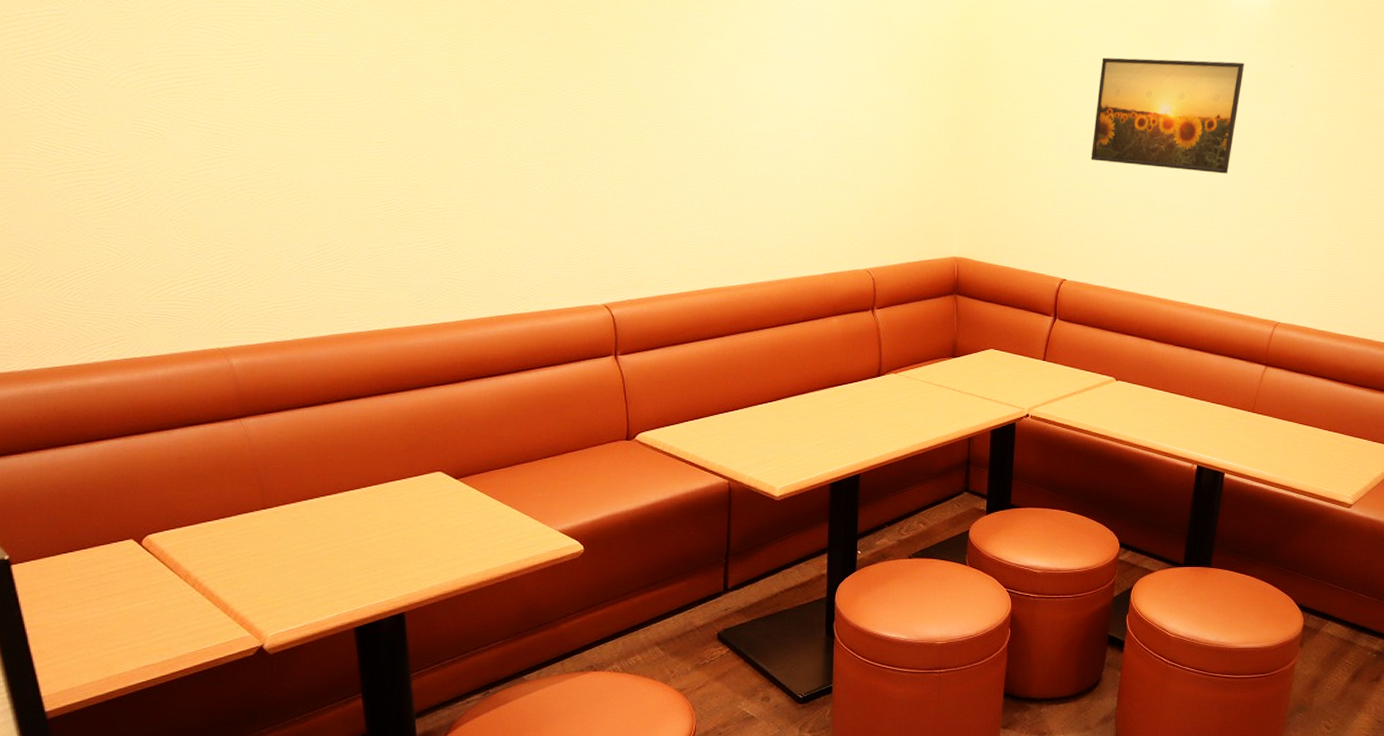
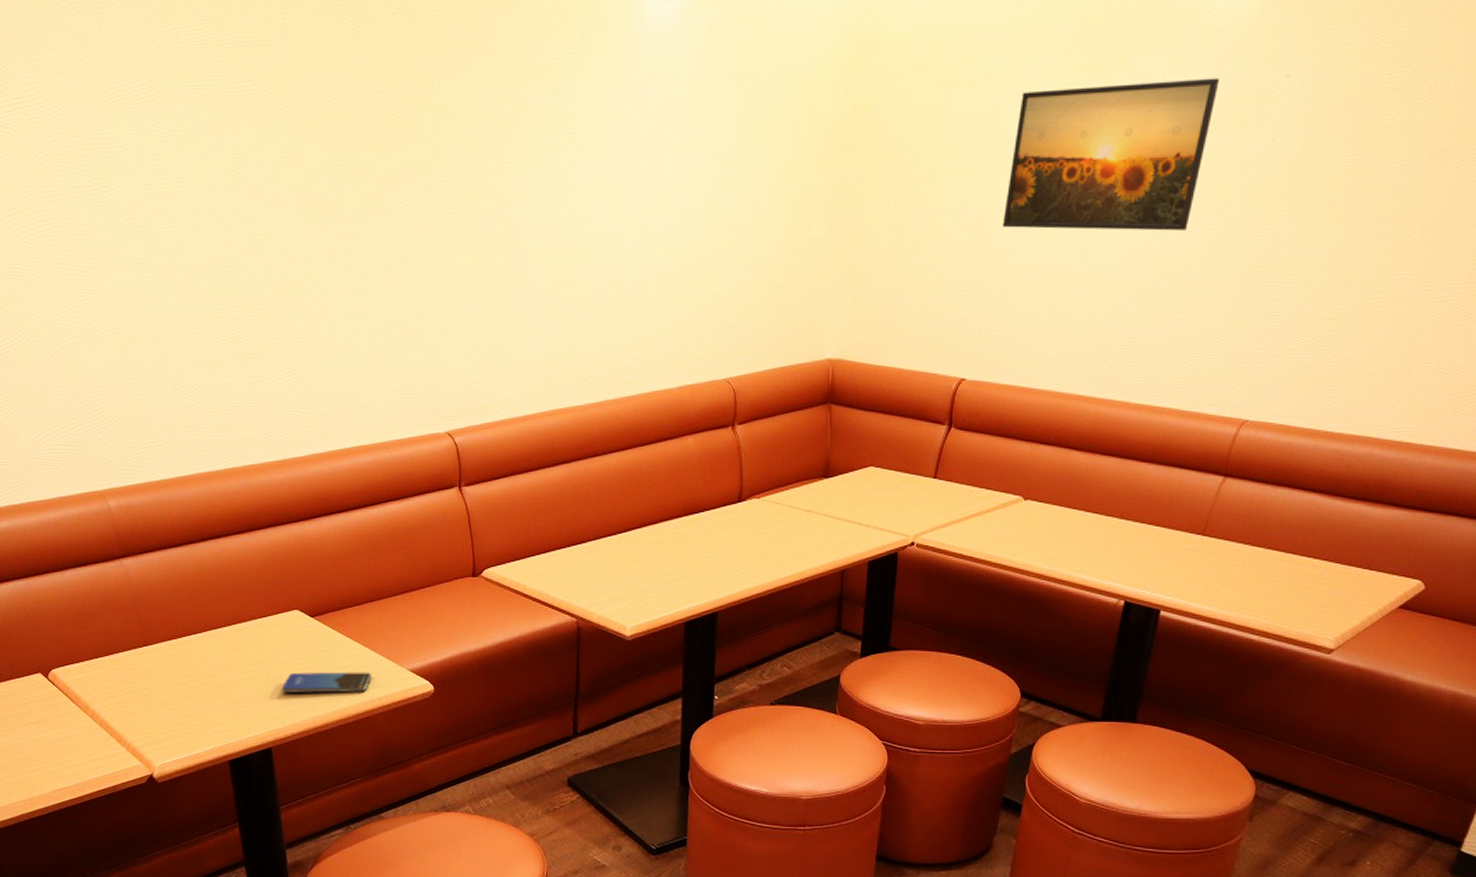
smartphone: none [419,533,518,555] -> present [281,671,372,693]

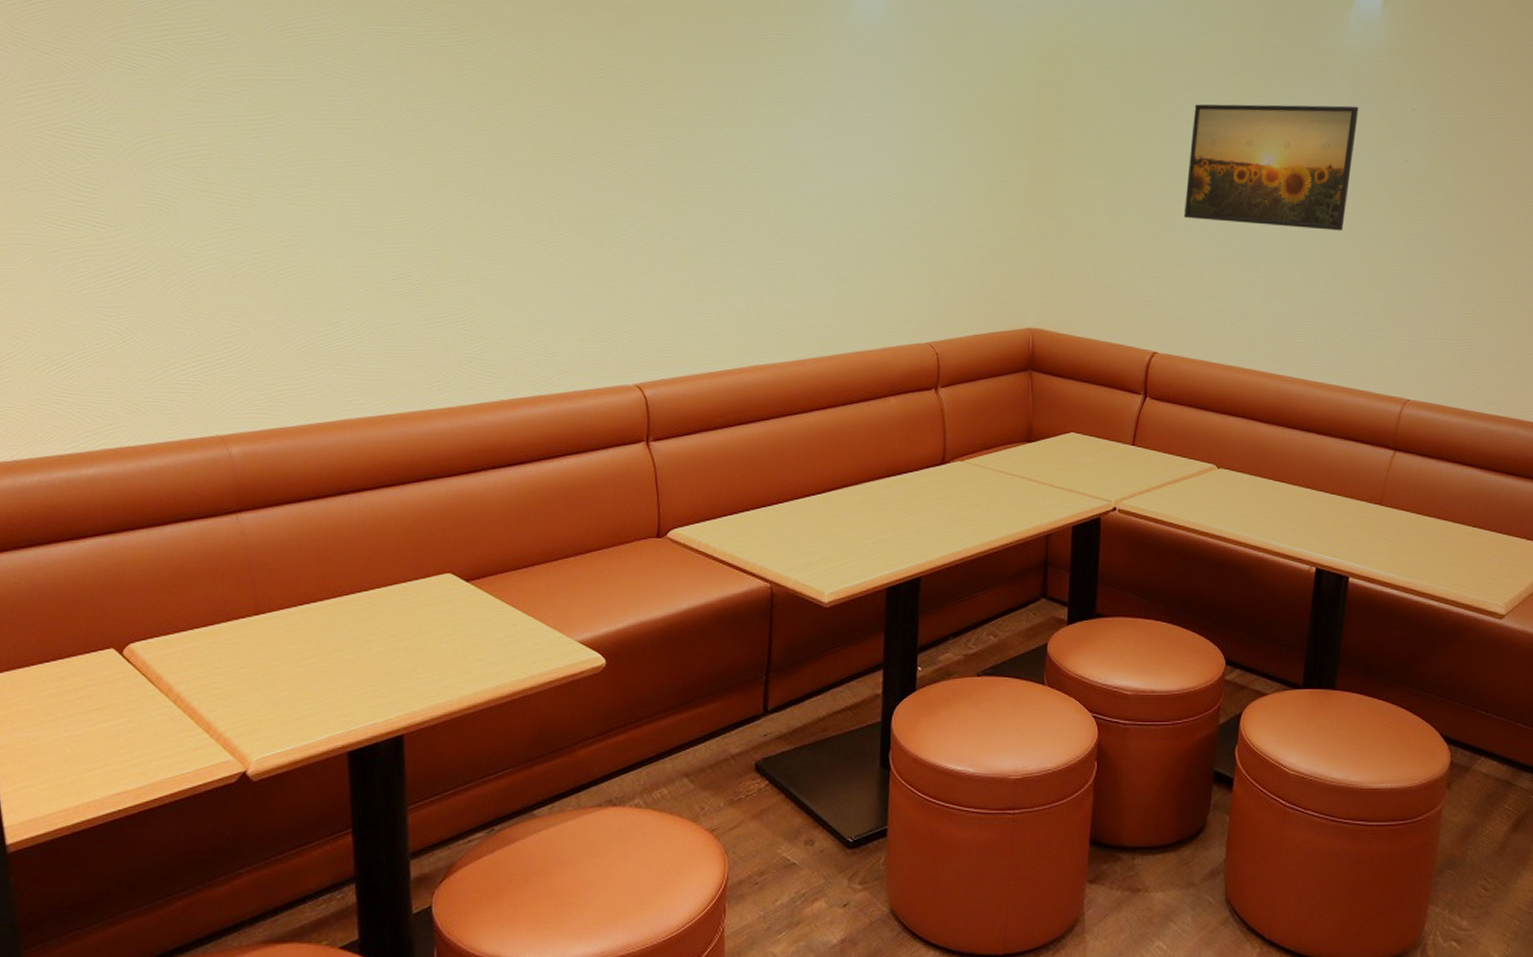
smartphone: present [281,671,372,693] -> none [422,644,533,669]

